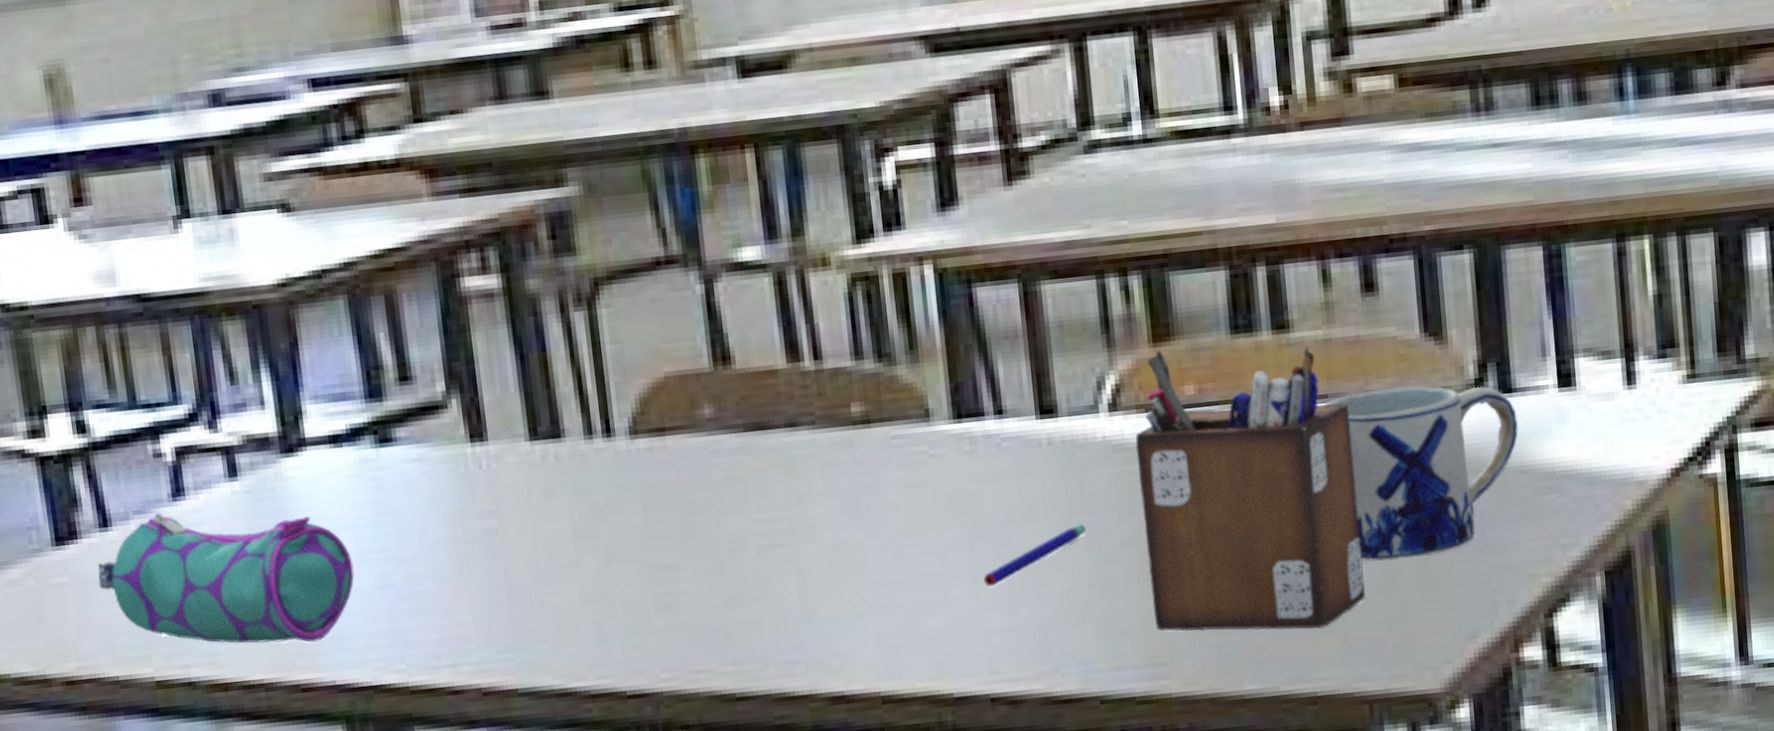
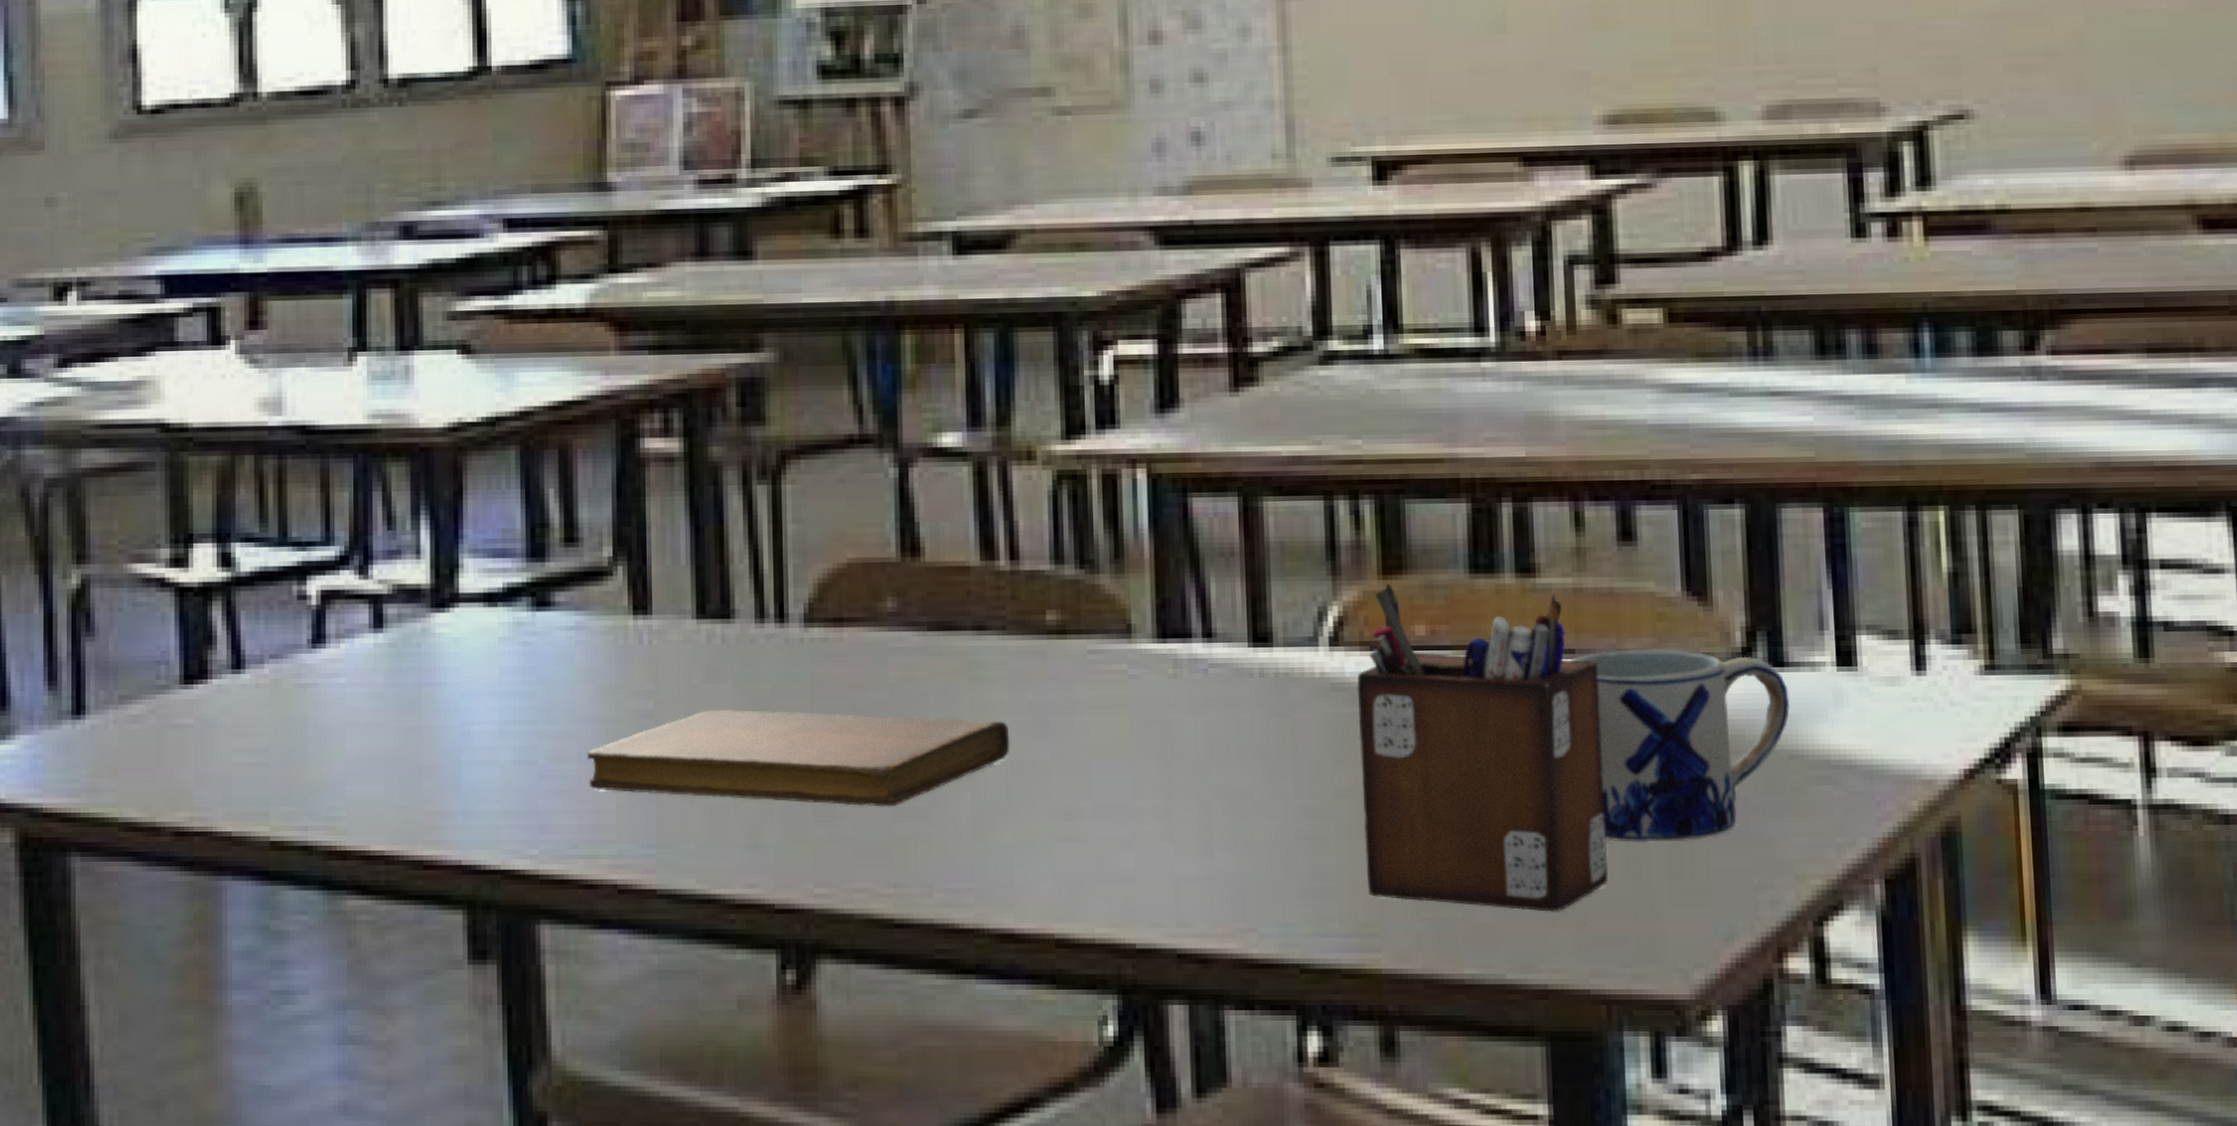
pencil case: present [97,512,354,644] -> none [223,659,495,815]
notebook: none [441,507,828,605] -> present [587,709,1010,807]
pen: present [983,524,1086,586] -> none [1178,767,1296,827]

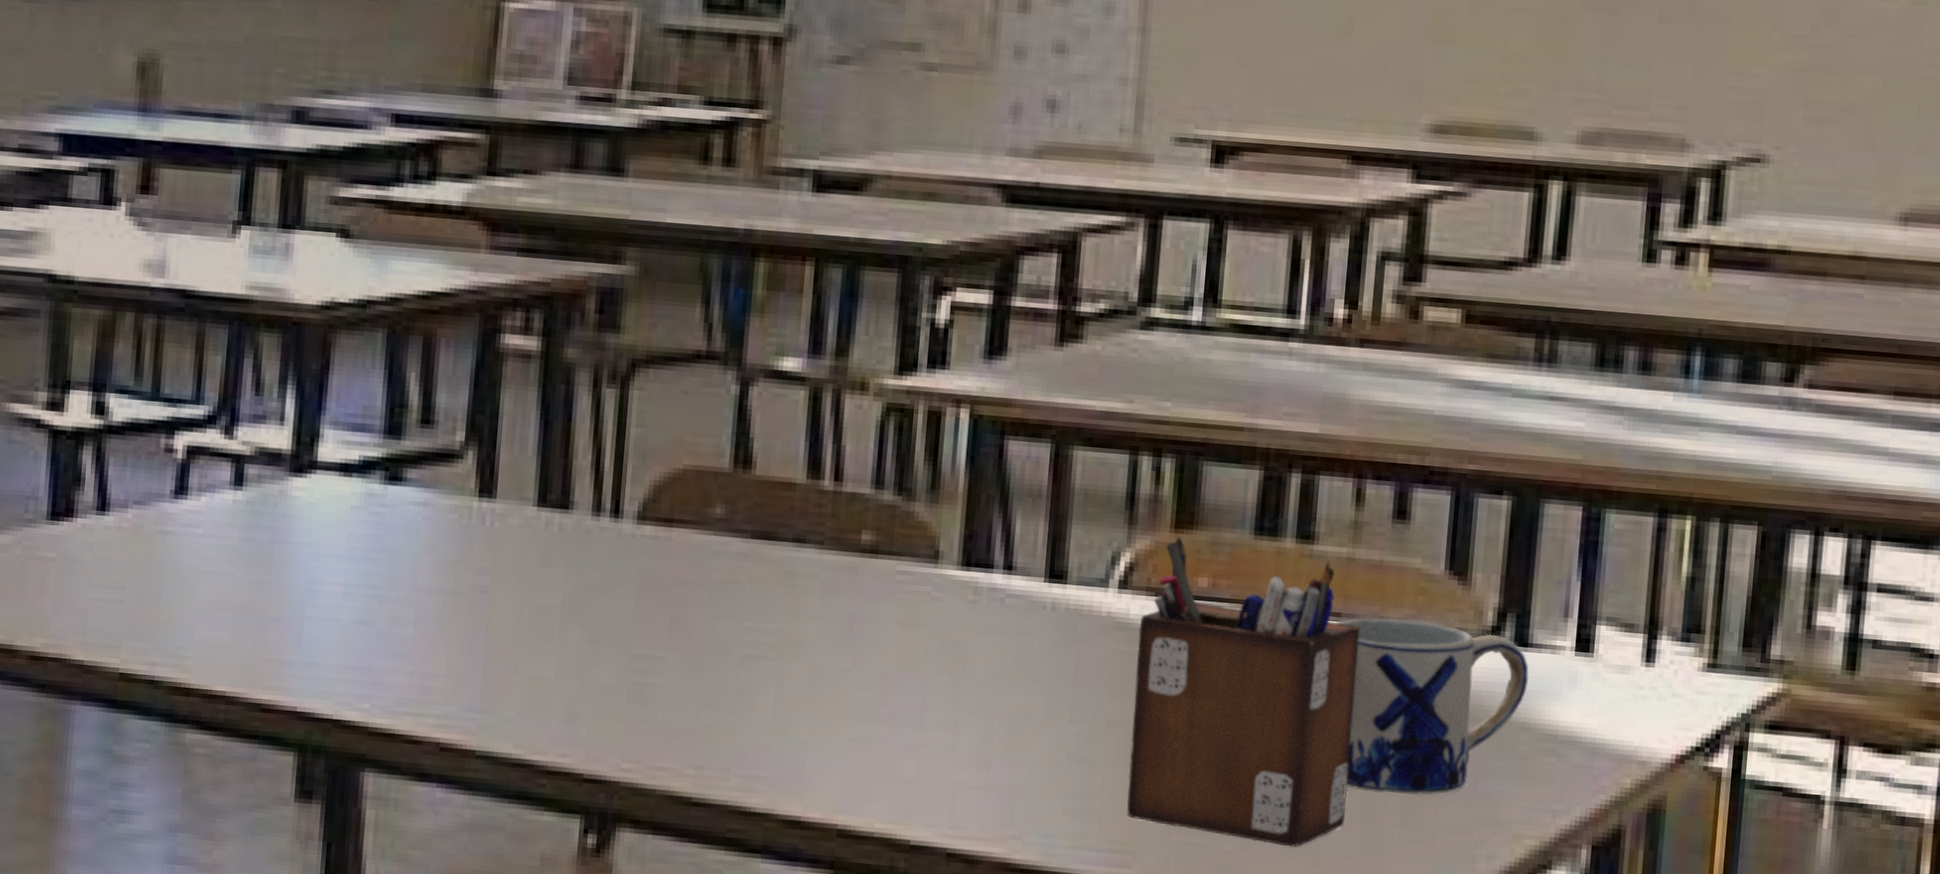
notebook: present [587,709,1010,807] -> none [422,591,816,696]

